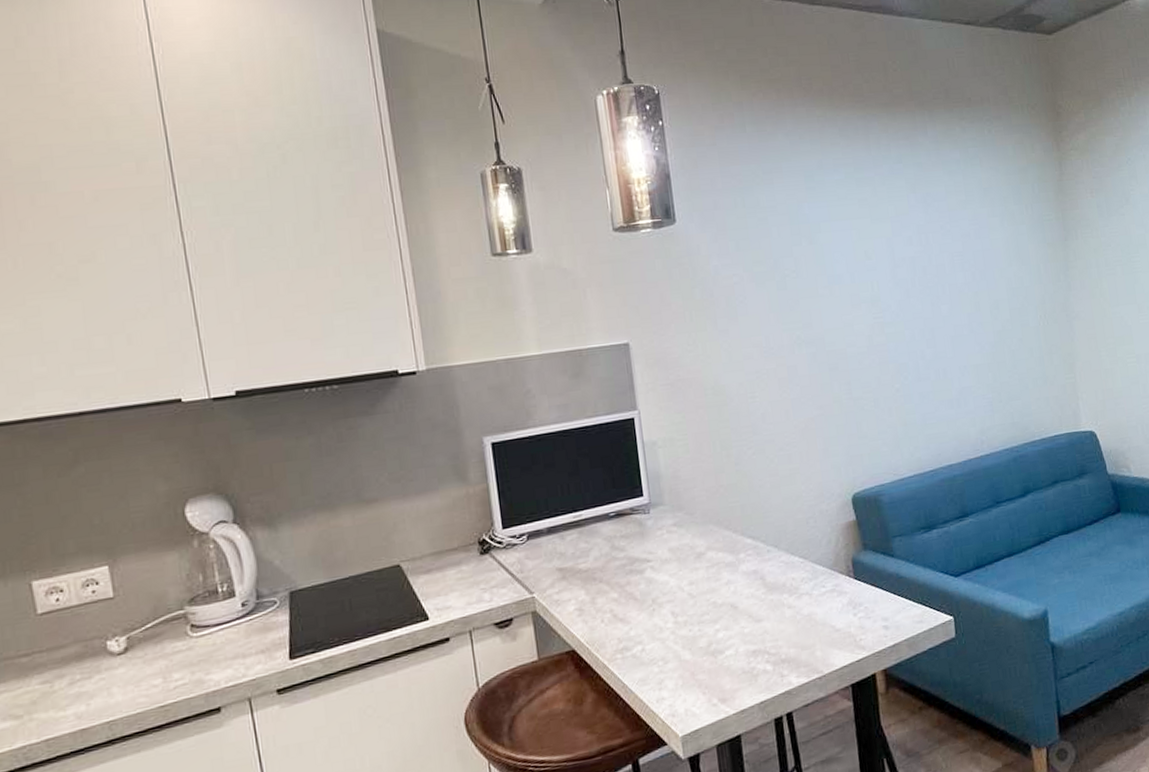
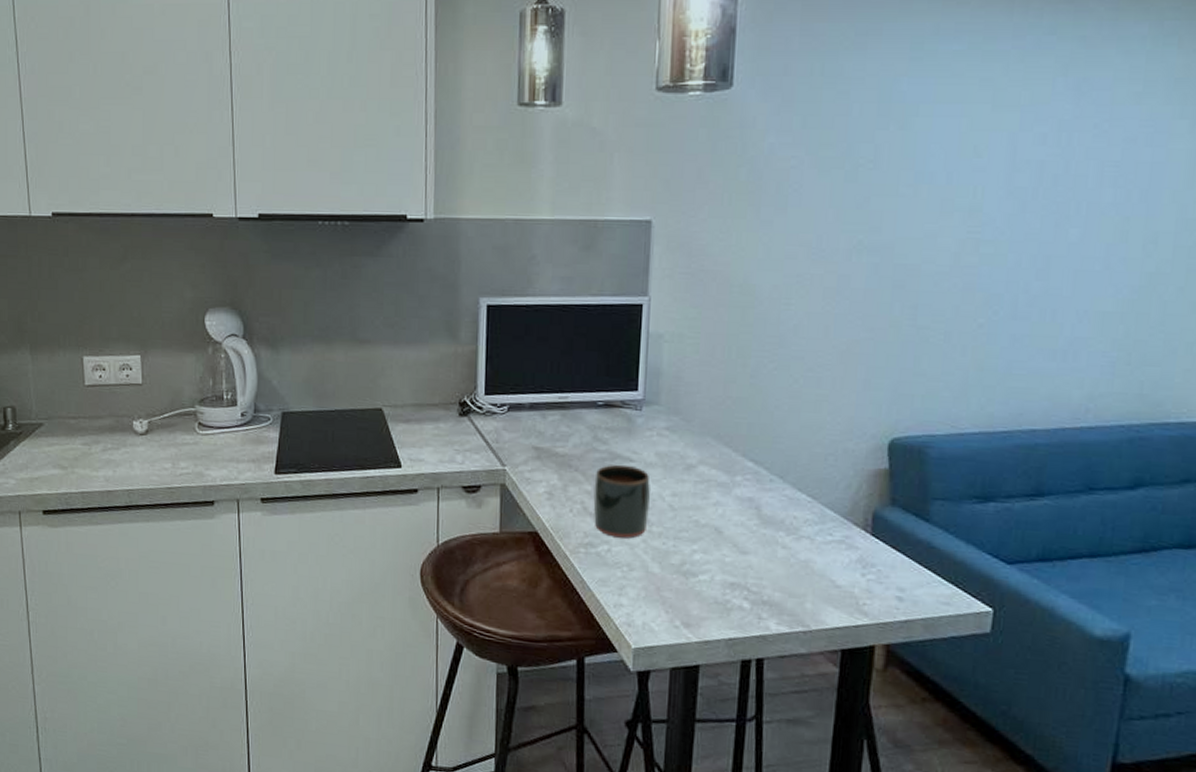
mug: none [618,566,673,636] -> present [593,464,650,538]

